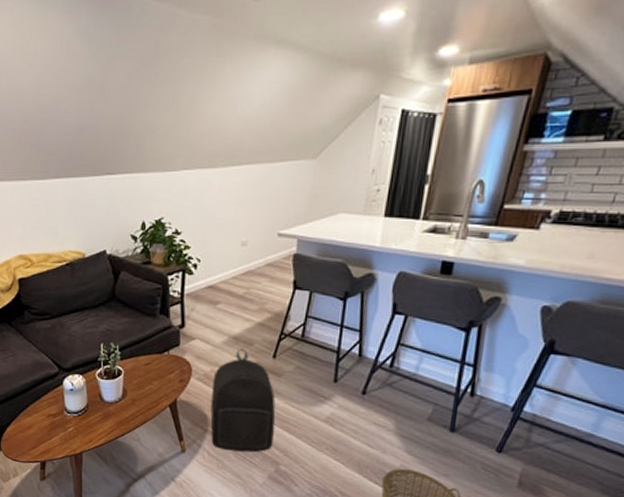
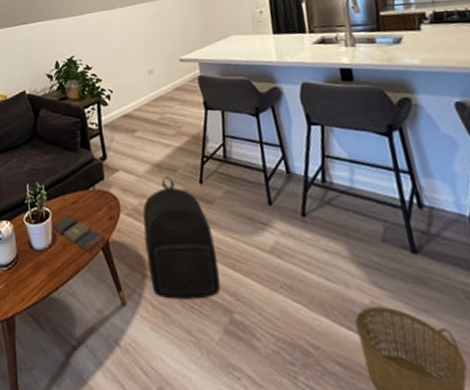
book set: none [123,374,174,409] -> present [52,214,106,254]

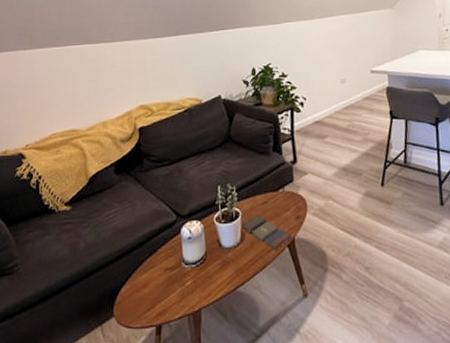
backpack: present [142,176,221,299] -> none [327,179,394,290]

